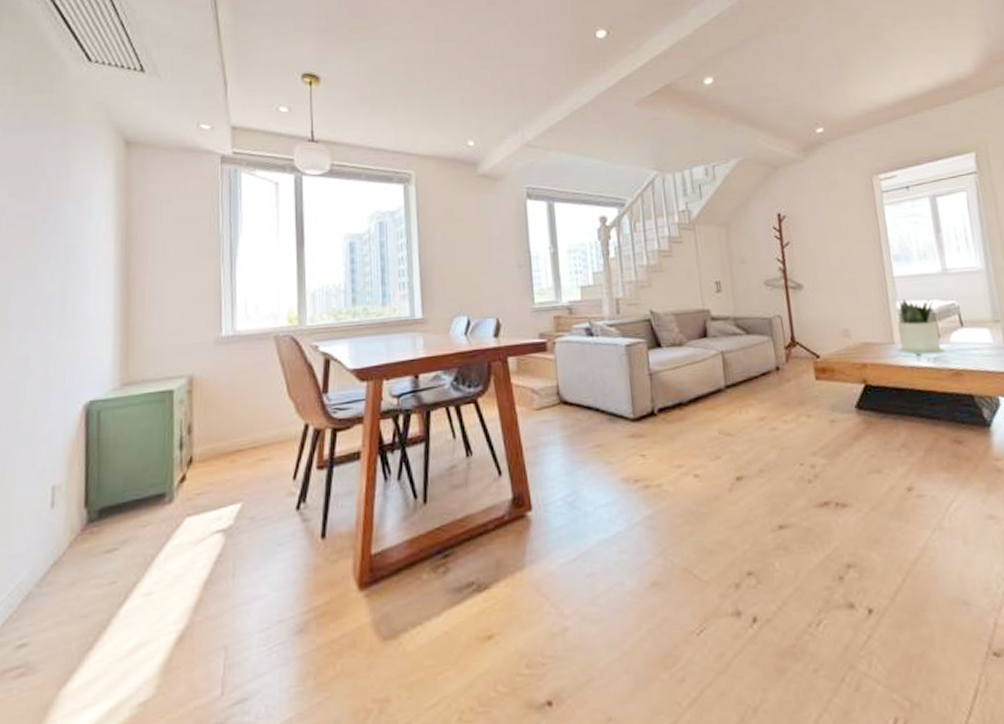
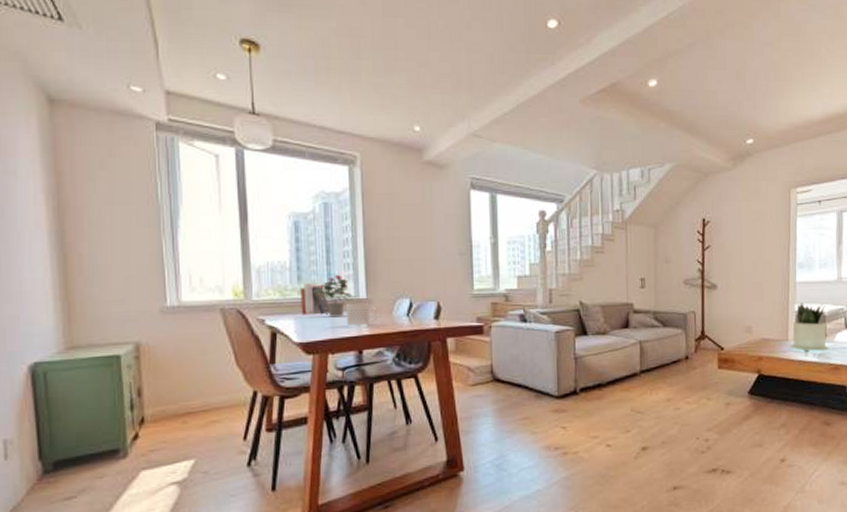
books: none [355,304,385,340] -> present [300,283,331,316]
potted flower: none [368,295,407,340] -> present [314,275,352,317]
mug: none [402,322,434,350] -> present [346,302,377,327]

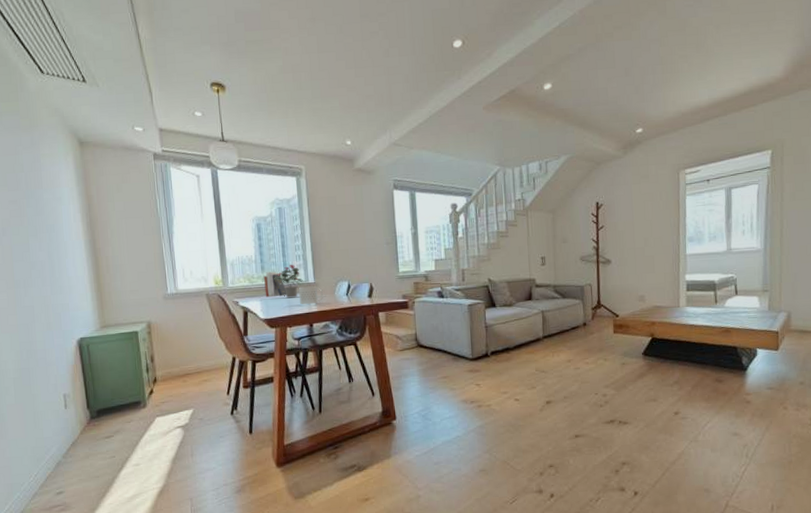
planter: present [790,303,830,352] -> none [681,273,721,317]

